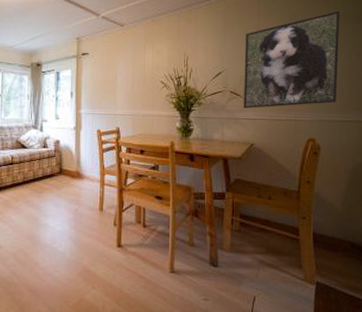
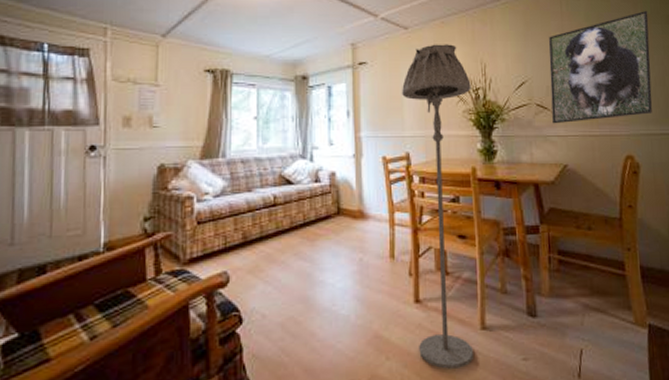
floor lamp: none [115,39,174,301] -> present [401,44,474,369]

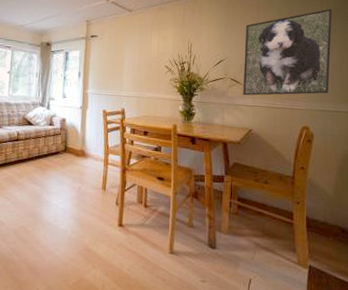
floor lamp: present [401,44,474,369] -> none [119,25,179,282]

